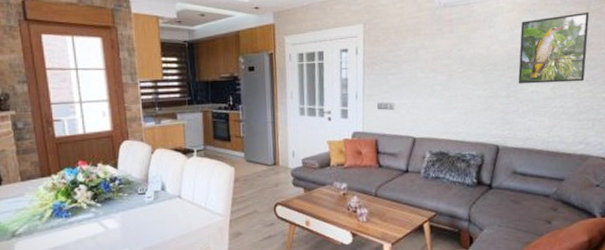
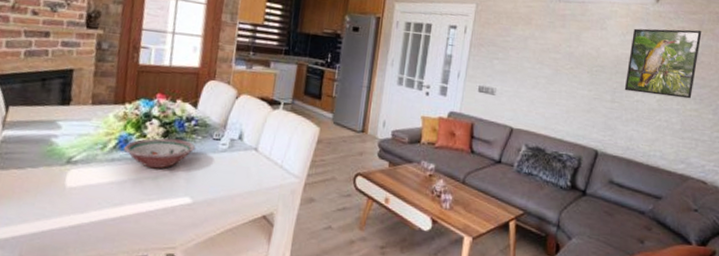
bowl: none [59,199,124,230] -> present [123,138,196,169]

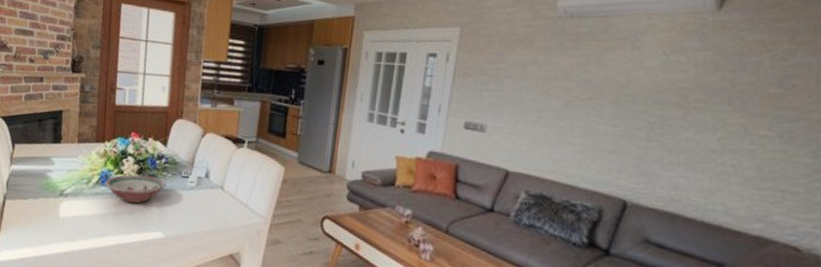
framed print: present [624,28,702,99] -> none [667,42,794,137]

